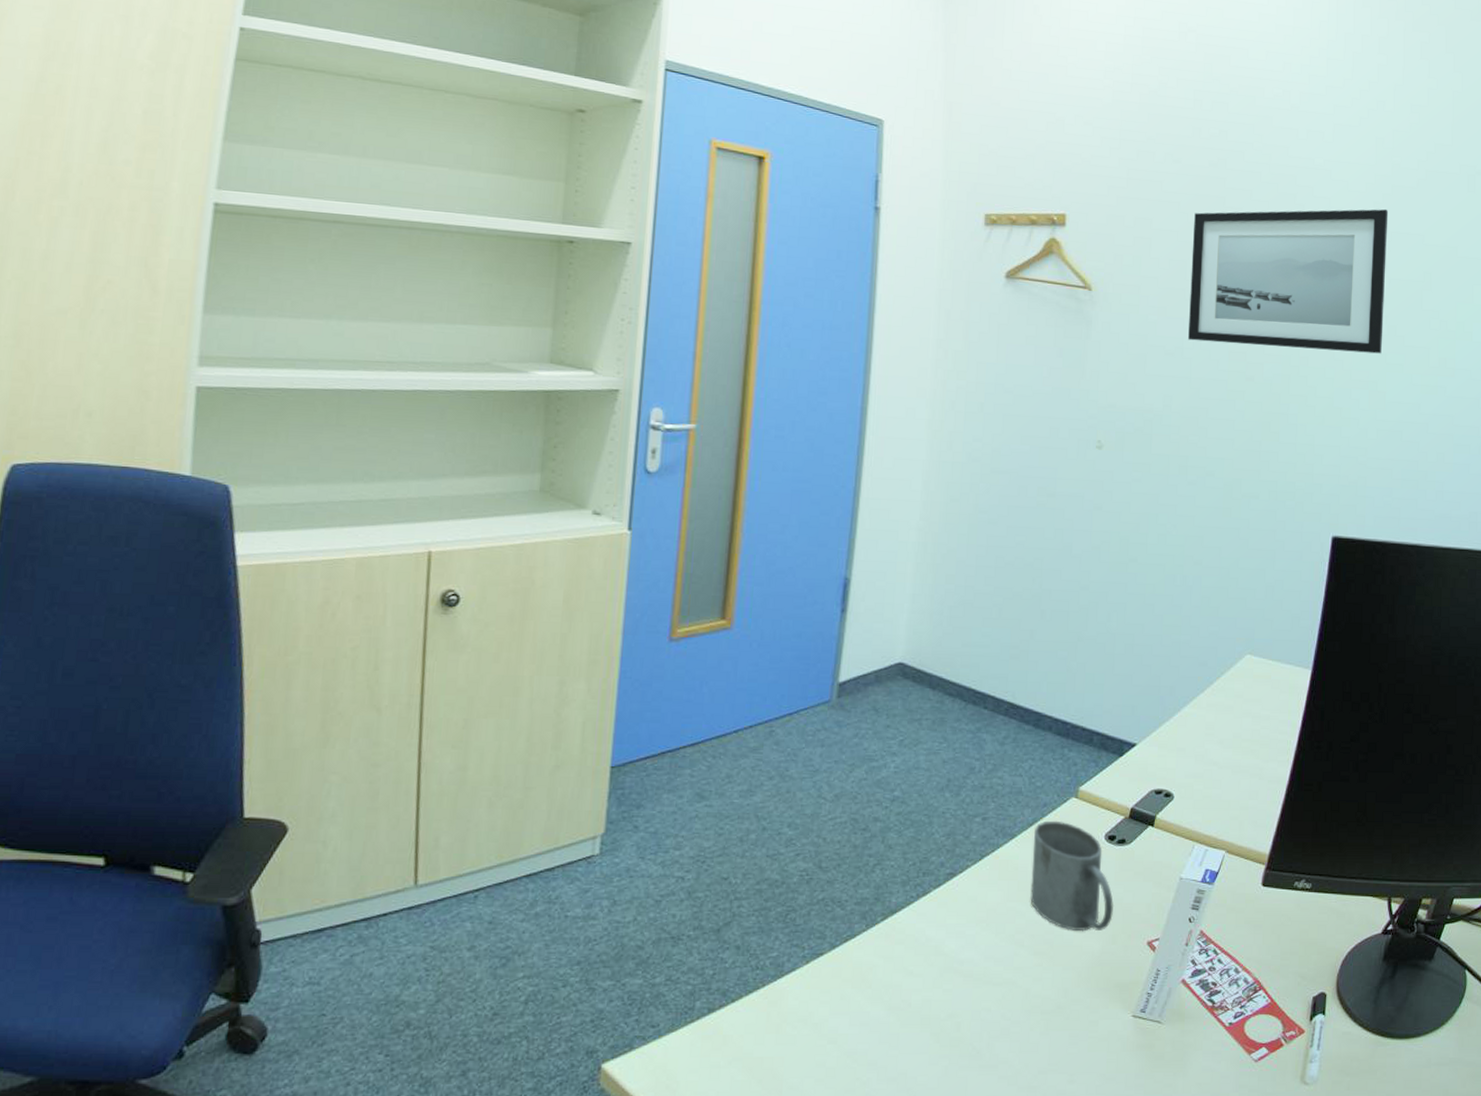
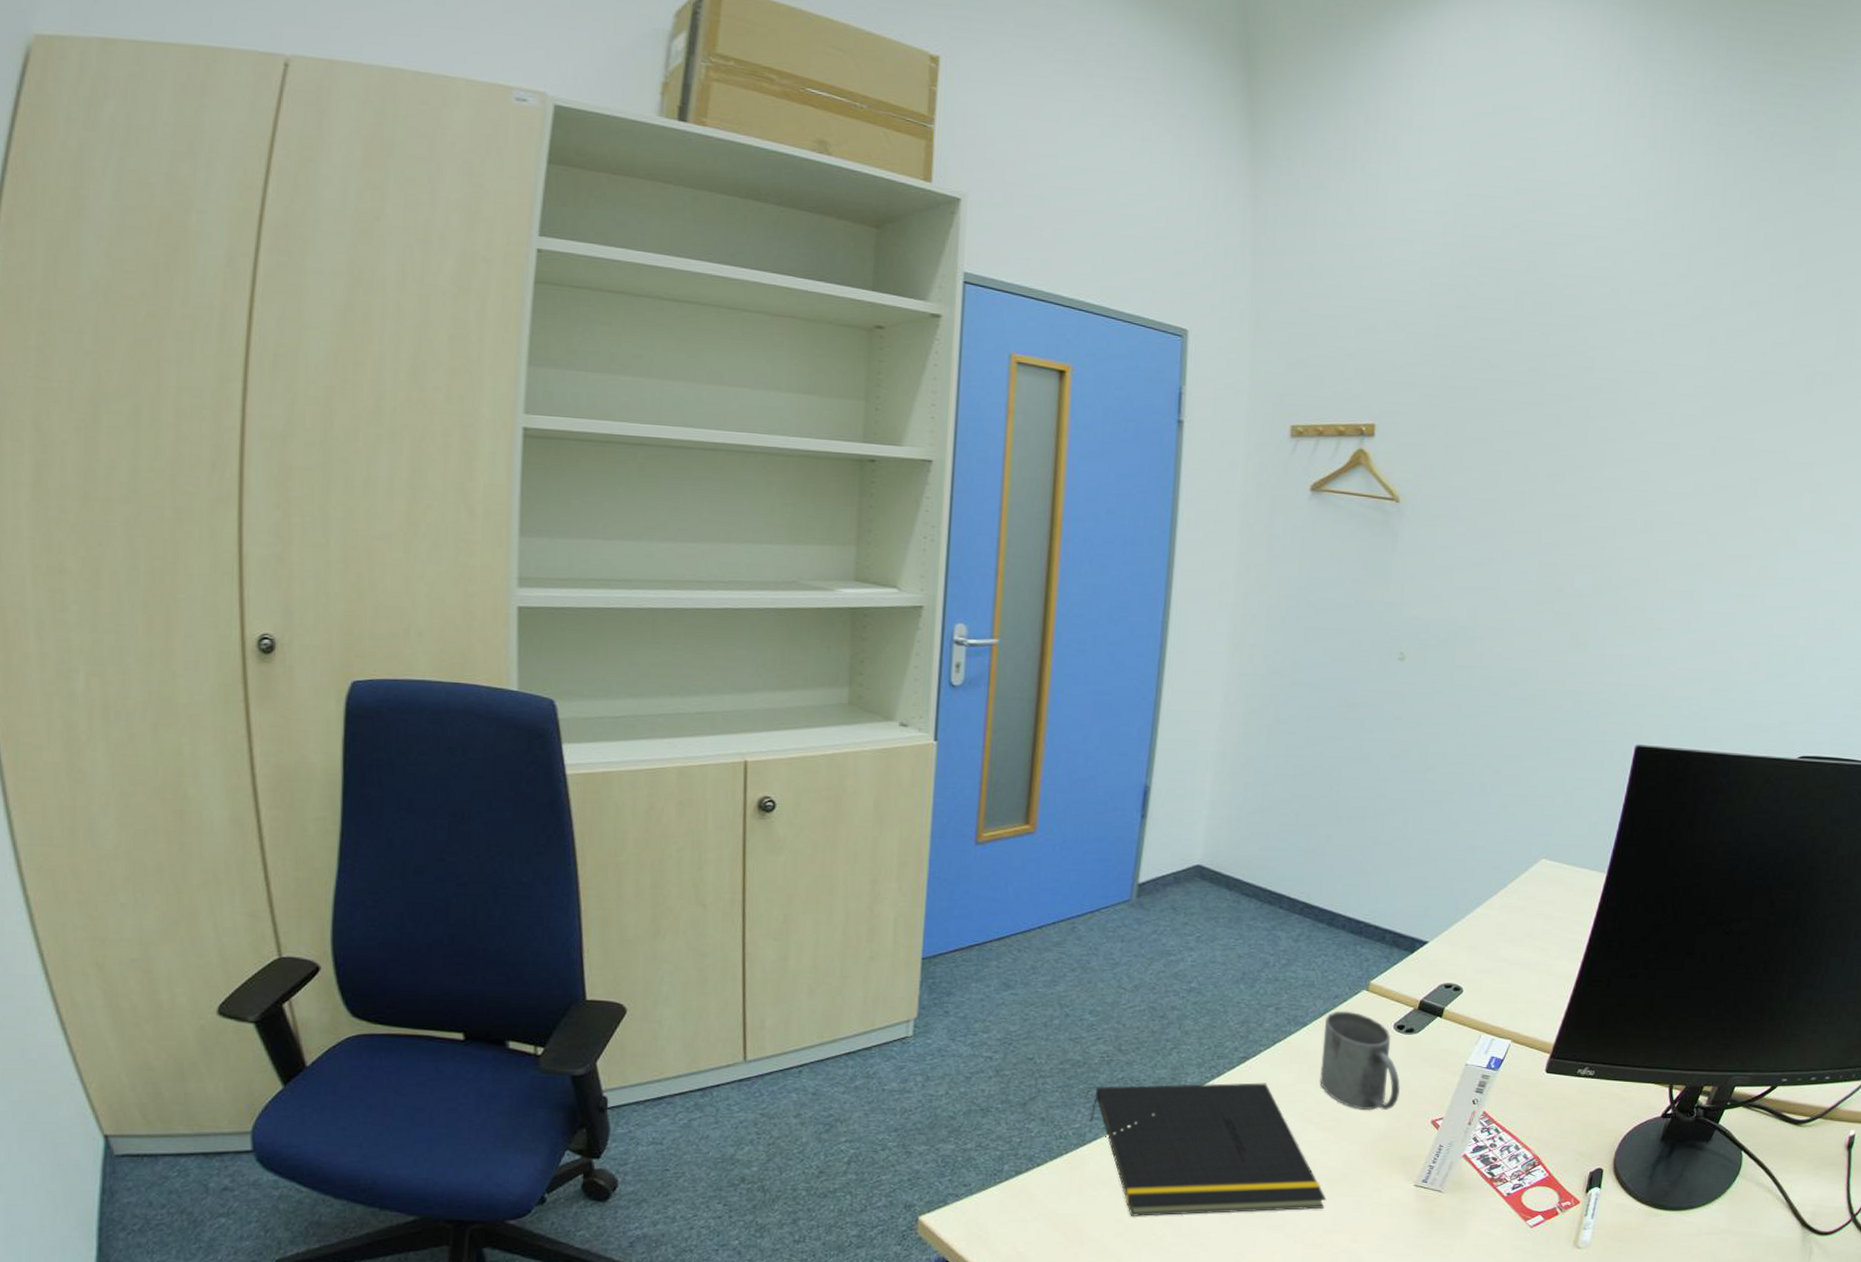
notepad: none [788,902,1041,1060] -> present [1089,1082,1327,1217]
wall art: present [1188,209,1389,354] -> none [1497,413,1717,563]

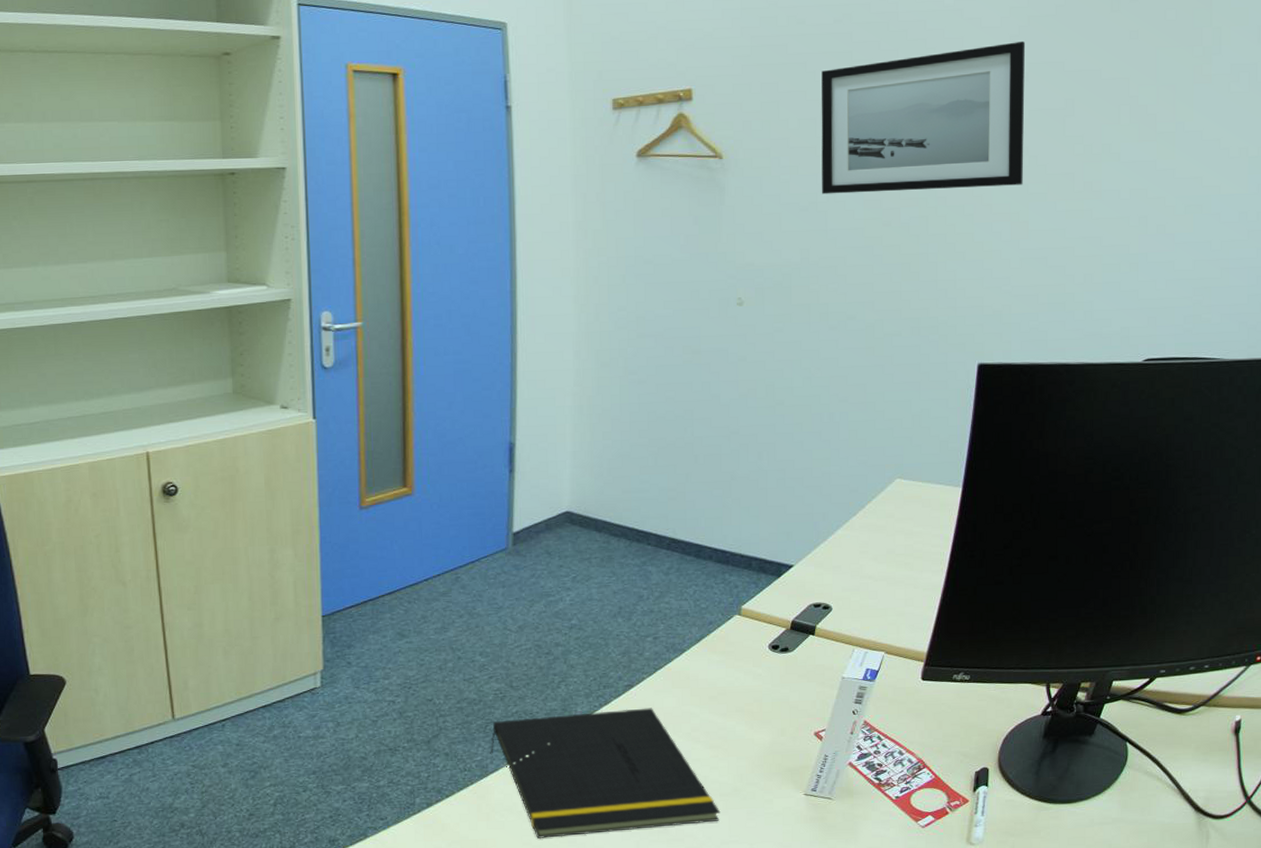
mug: present [1320,1011,1401,1111] -> none [702,635,782,727]
wall art: none [1497,413,1717,563] -> present [821,42,1026,194]

